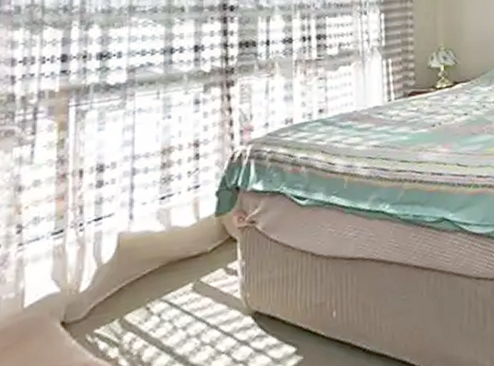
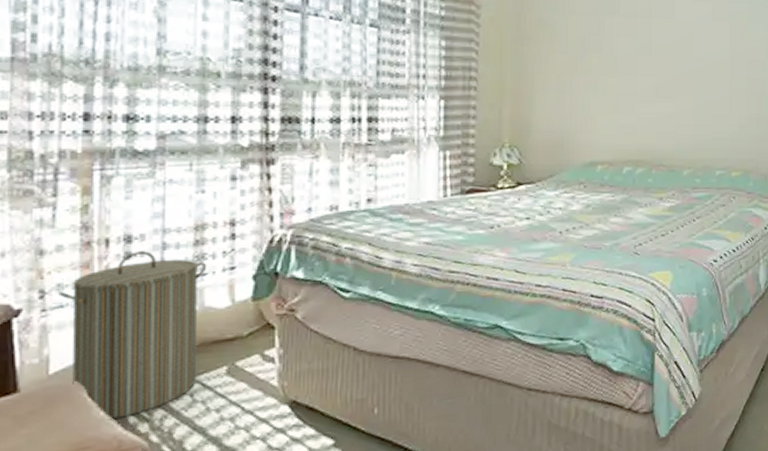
laundry hamper: none [35,178,174,349] -> present [58,251,207,421]

